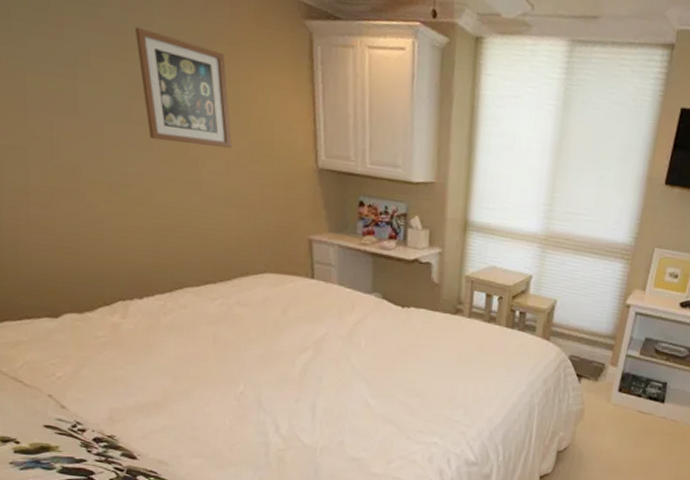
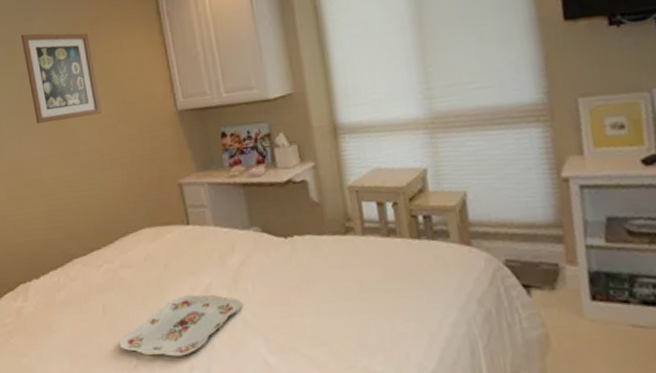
serving tray: none [227,339,353,389] -> present [119,294,242,357]

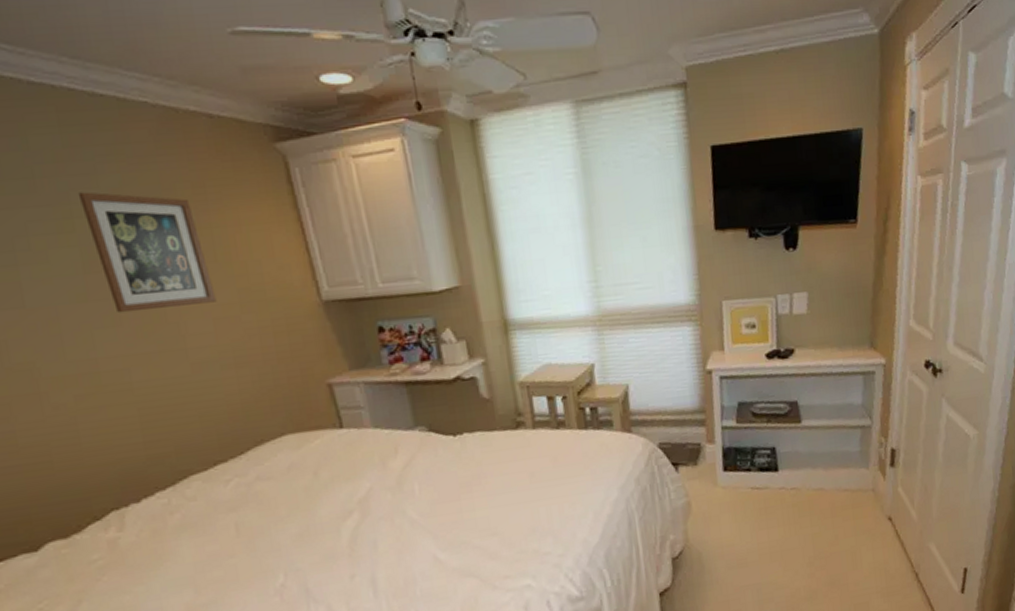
serving tray: present [119,294,242,357] -> none [260,499,408,571]

